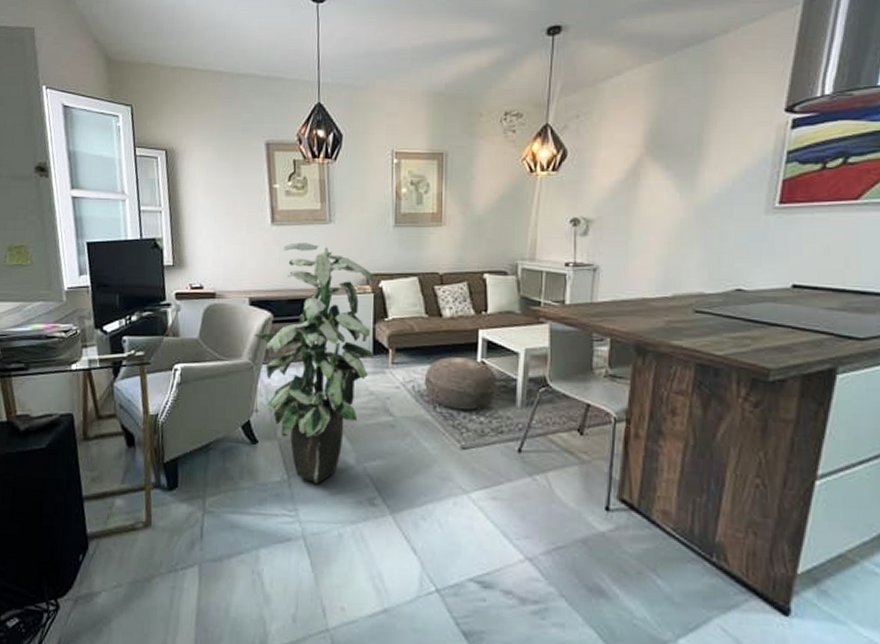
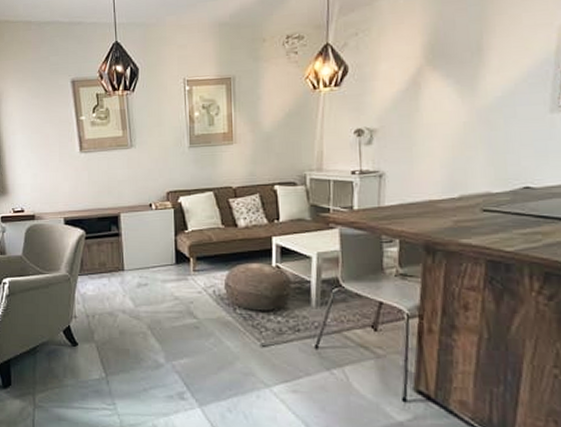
indoor plant: present [254,242,375,484] -> none [70,166,177,381]

